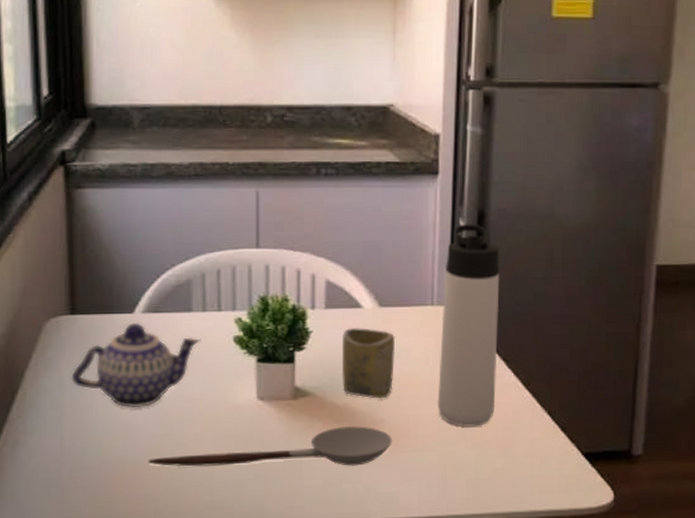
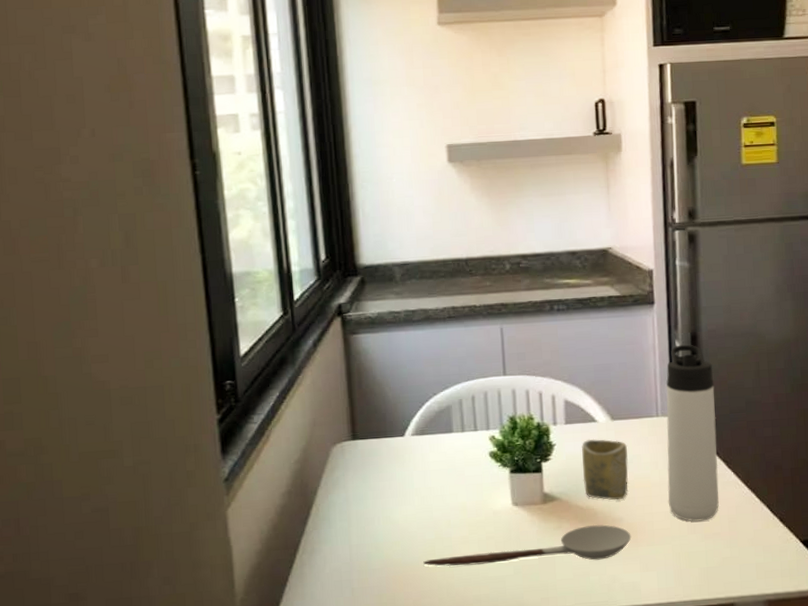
teapot: present [71,322,201,408] -> none [355,443,462,517]

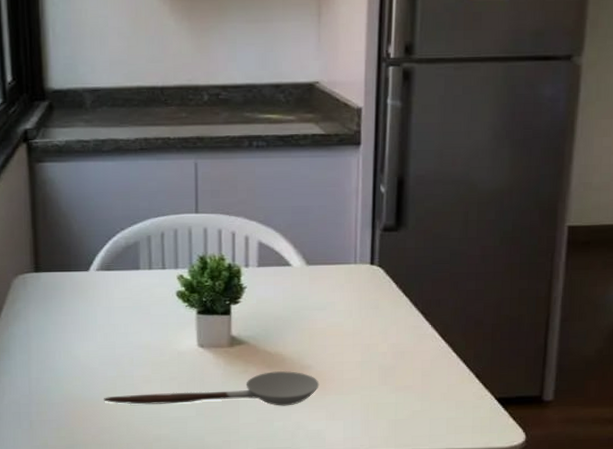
cup: present [582,438,628,500] -> none [273,283,322,347]
thermos bottle: present [666,344,719,522] -> none [361,189,419,373]

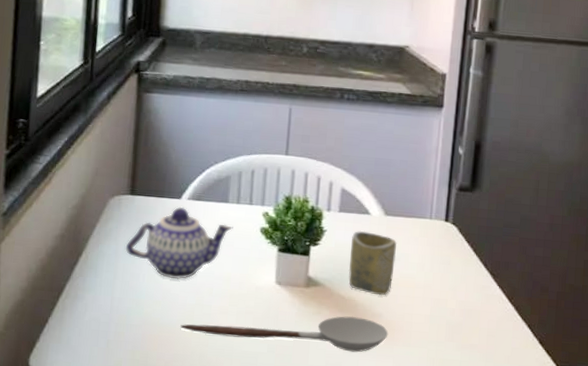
teapot: none [36,279,148,353] -> present [125,206,233,280]
cup: none [273,283,322,347] -> present [348,230,398,296]

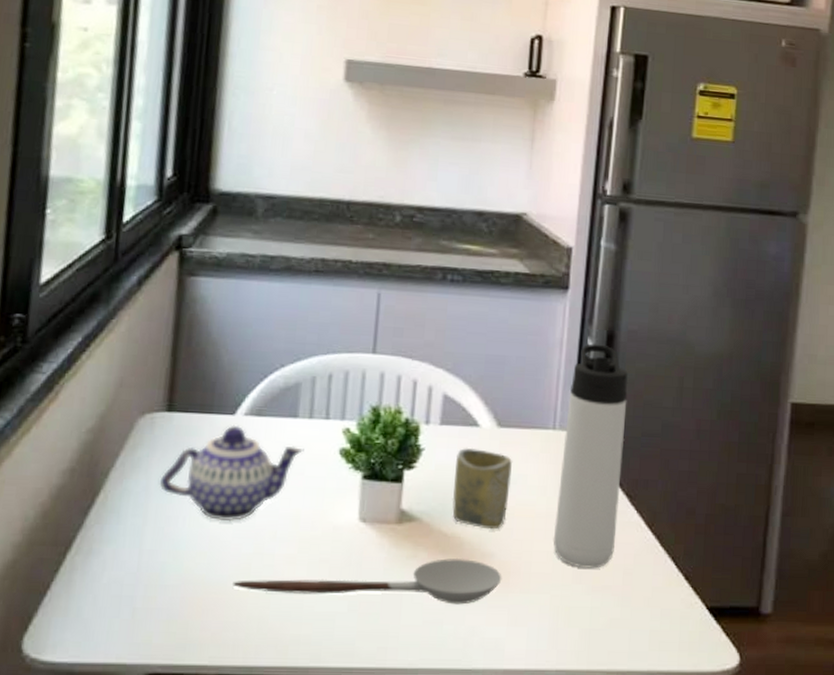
thermos bottle: none [430,151,493,330] -> present [553,344,628,569]

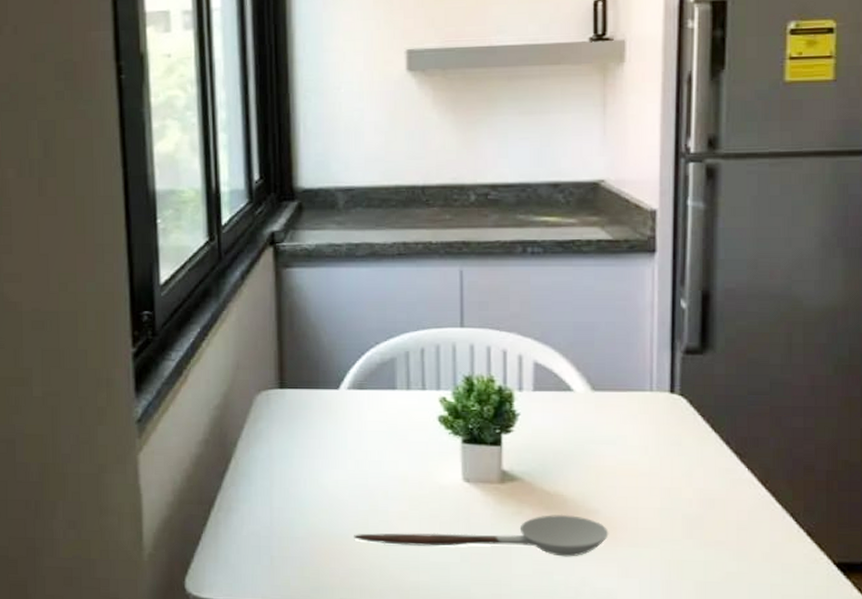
teapot: present [159,425,304,522] -> none [280,398,405,483]
cup: present [452,447,513,530] -> none [551,411,611,488]
thermos bottle: present [553,344,628,569] -> none [660,305,729,524]

